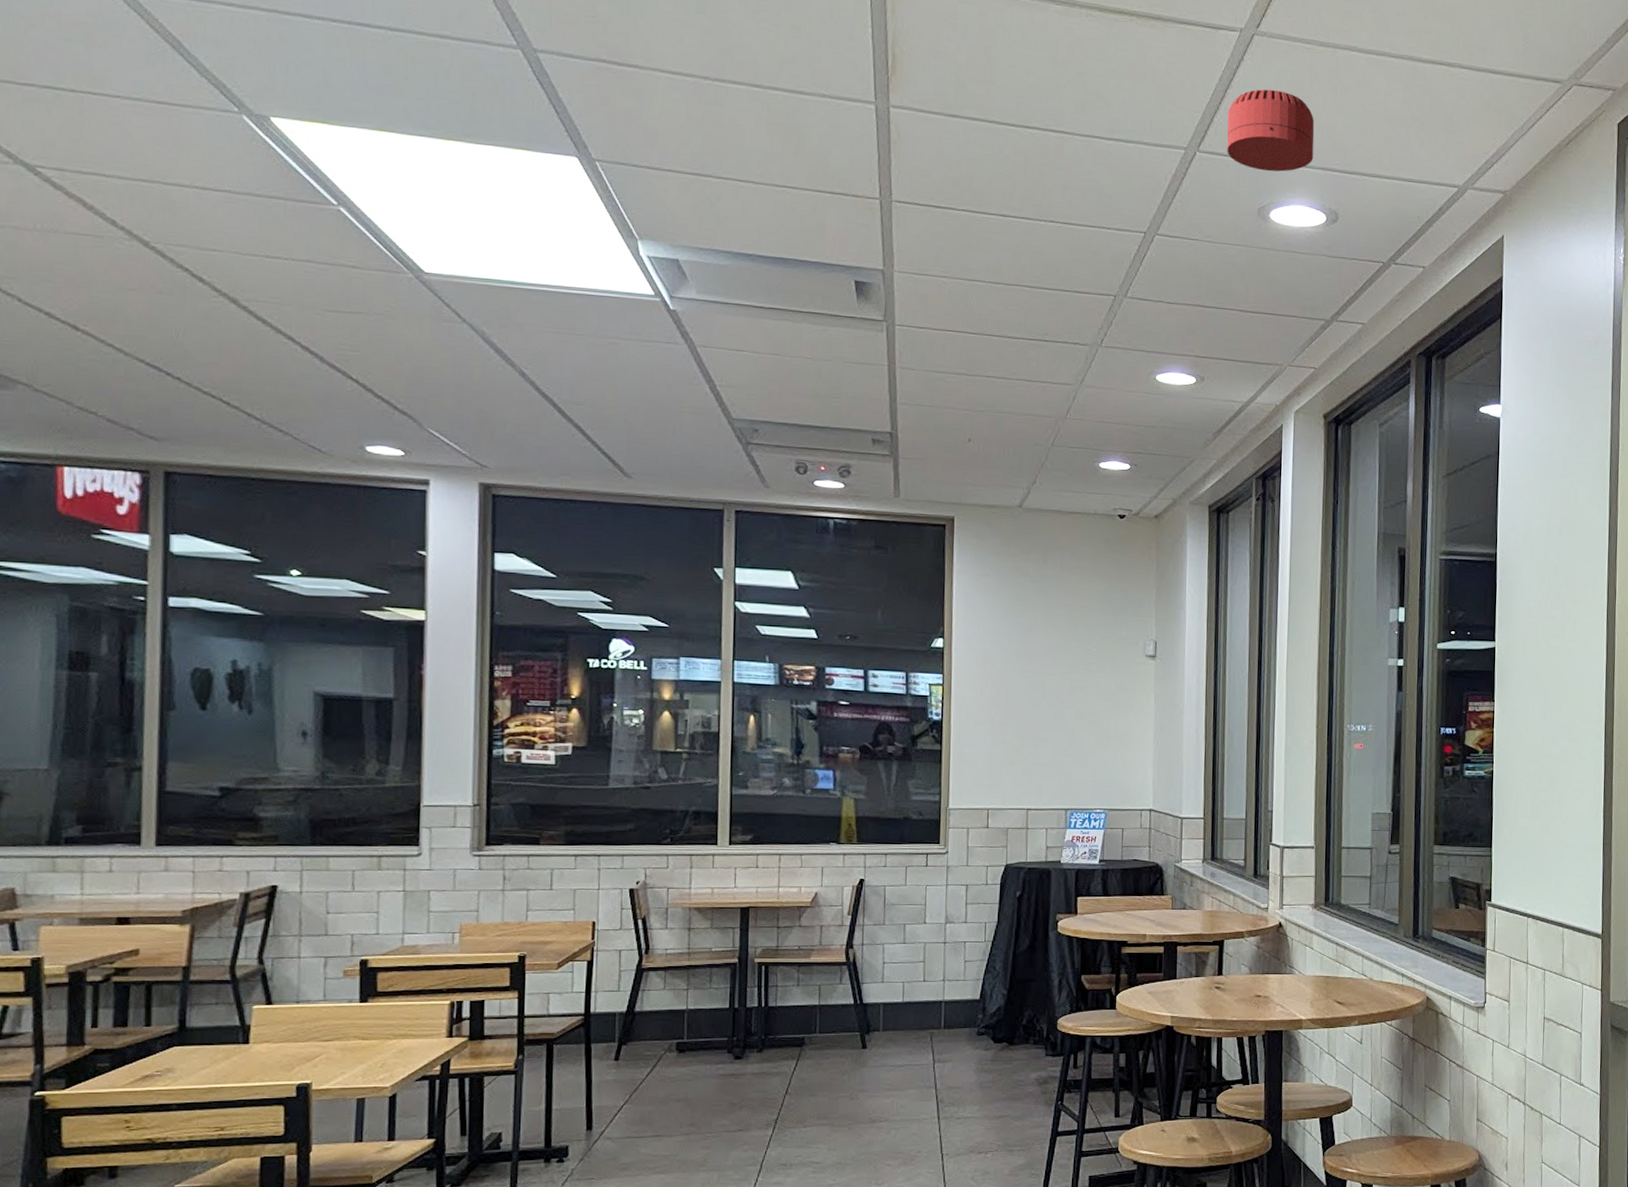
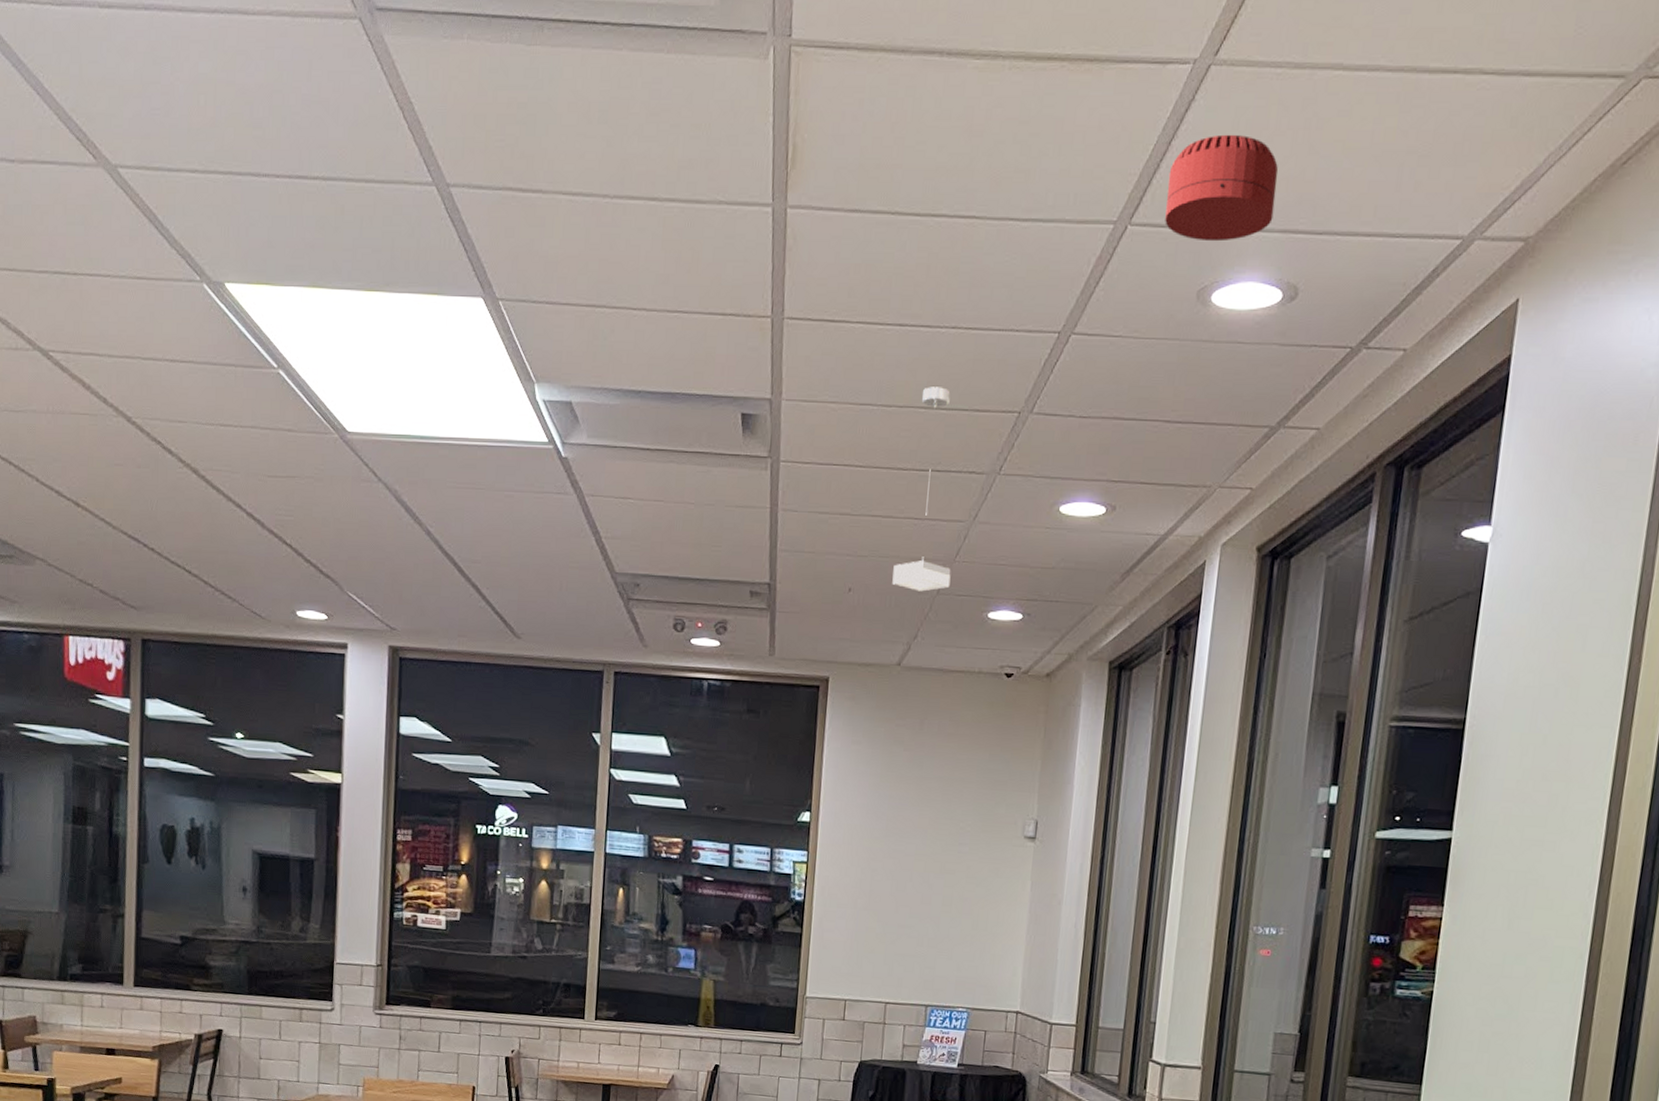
pendant lamp: none [1009,269,1063,444] -> present [892,387,951,592]

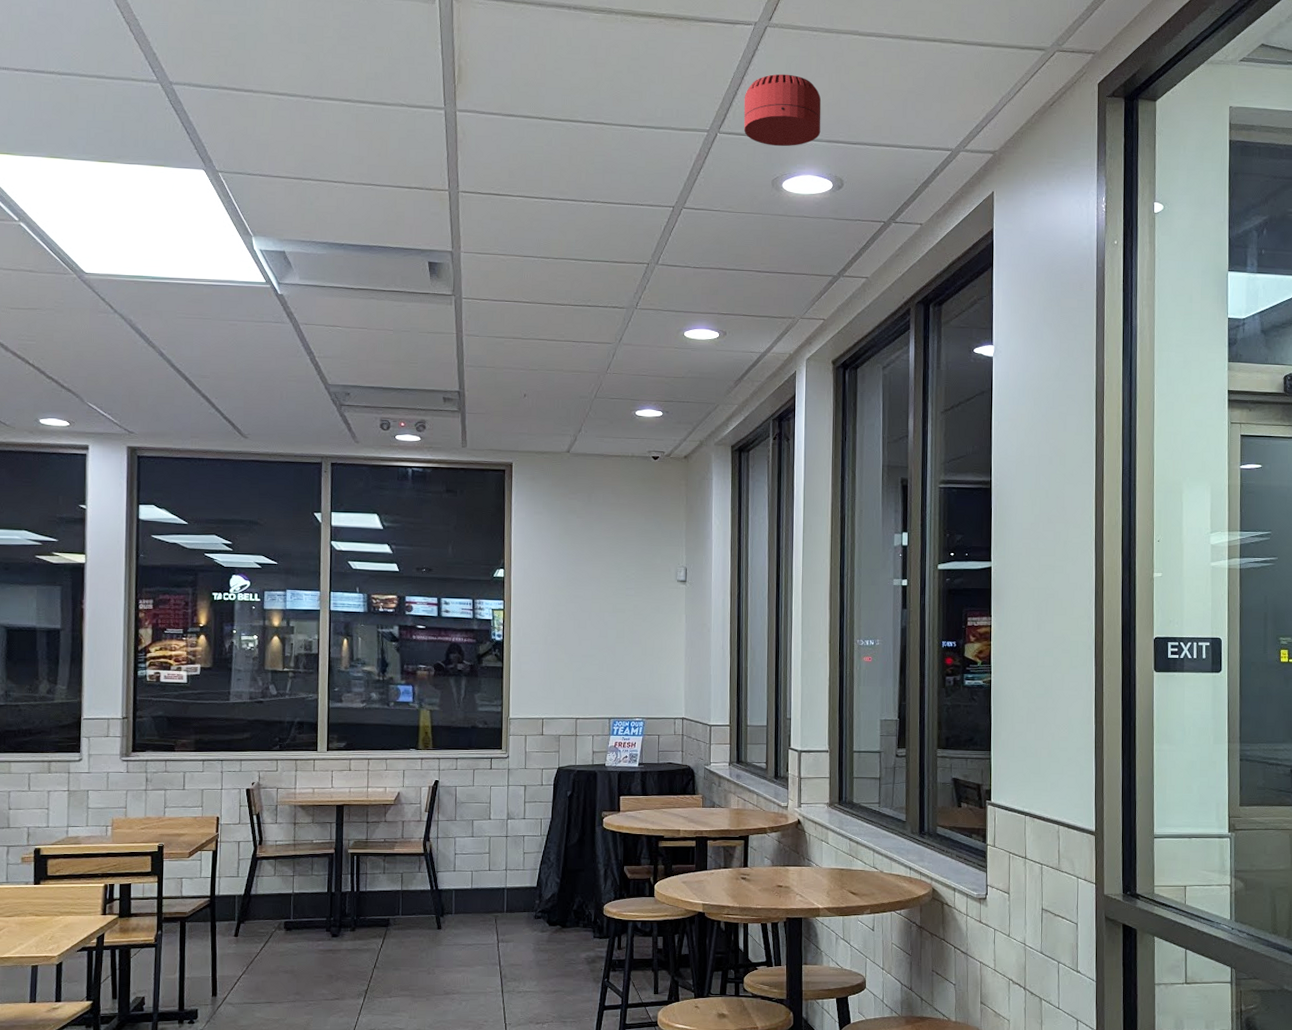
pendant lamp: present [892,387,951,592] -> none [558,244,605,396]

